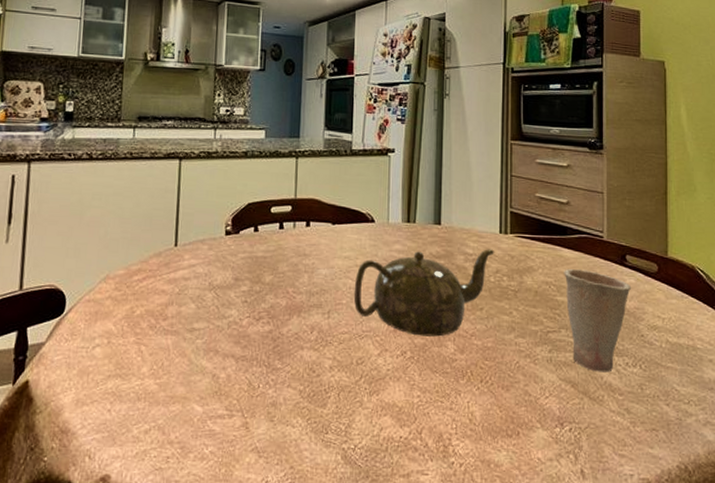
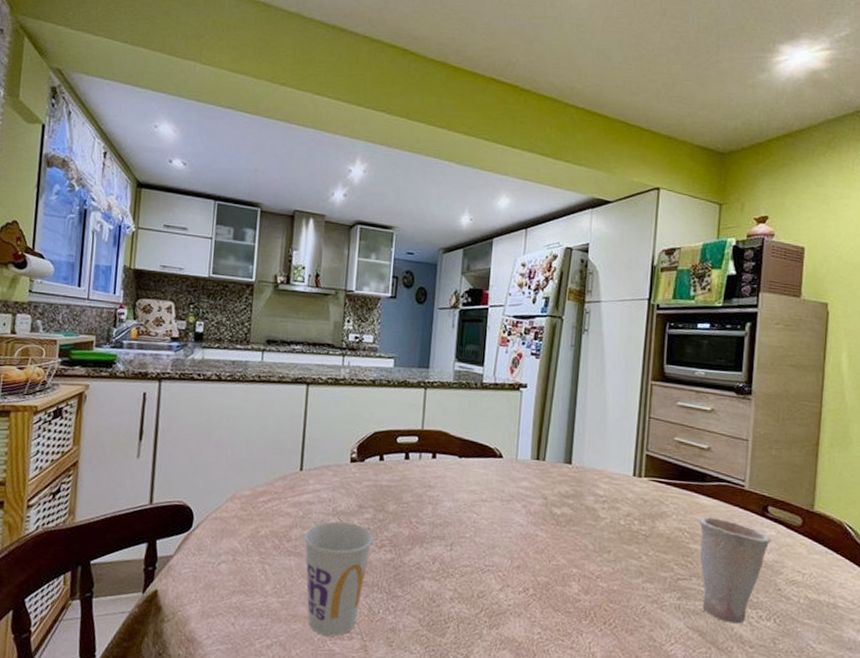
cup: none [181,296,251,416] -> present [304,521,373,636]
teapot: present [353,249,494,337] -> none [477,489,626,576]

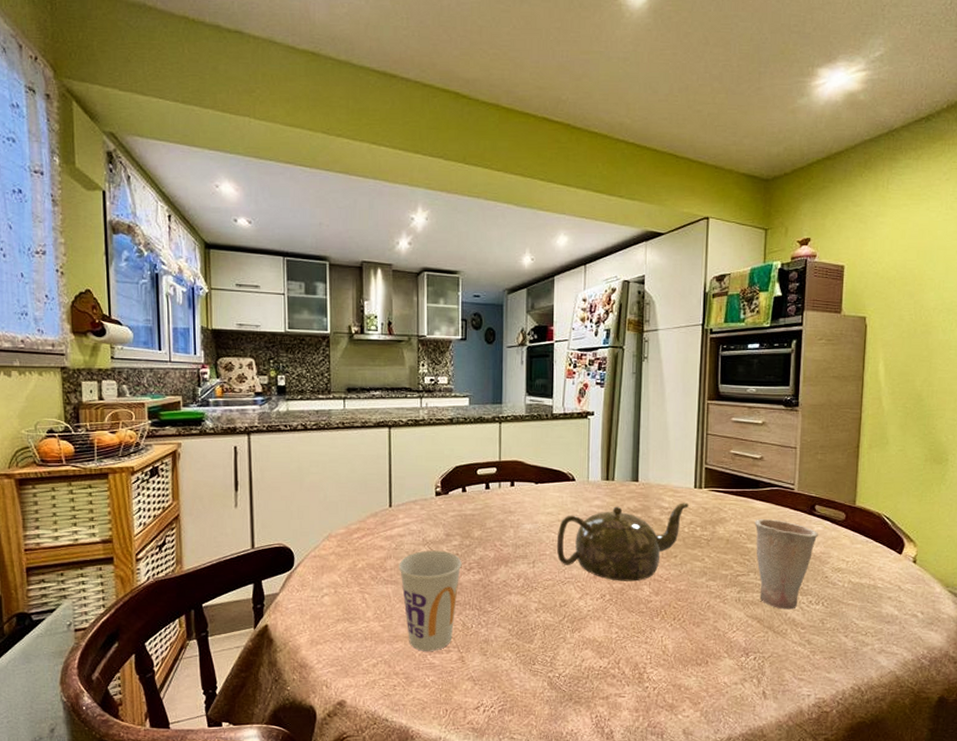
teapot: none [477,489,626,576] -> present [556,503,689,582]

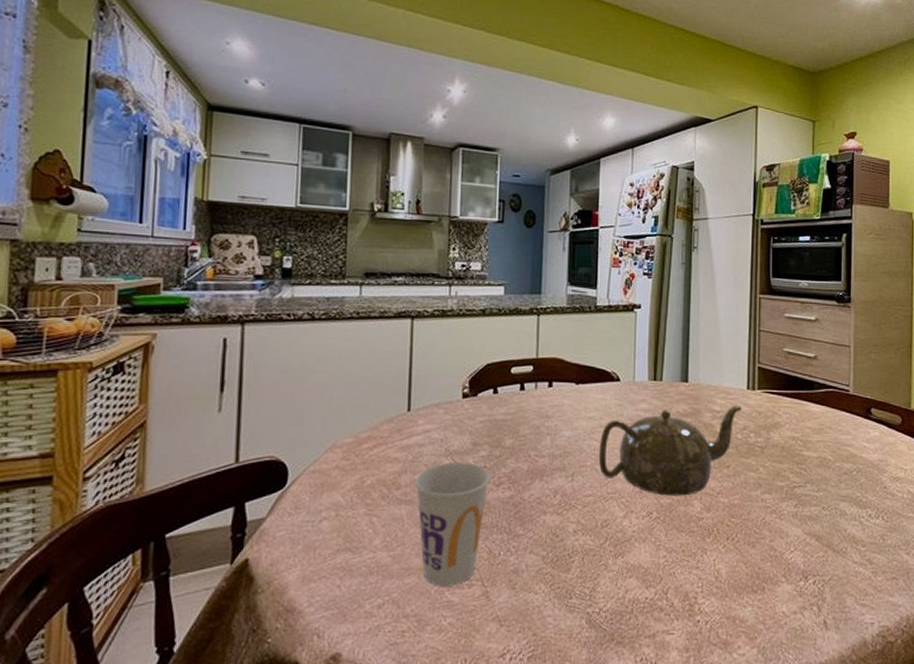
cup: present [754,519,818,610] -> none [810,424,875,525]

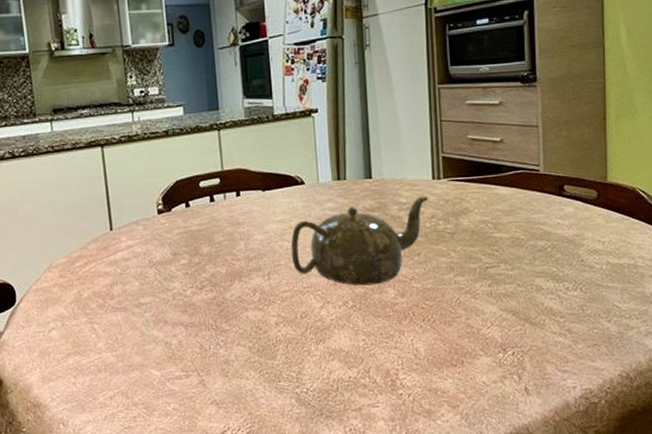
cup: present [415,462,490,586] -> none [126,271,193,378]

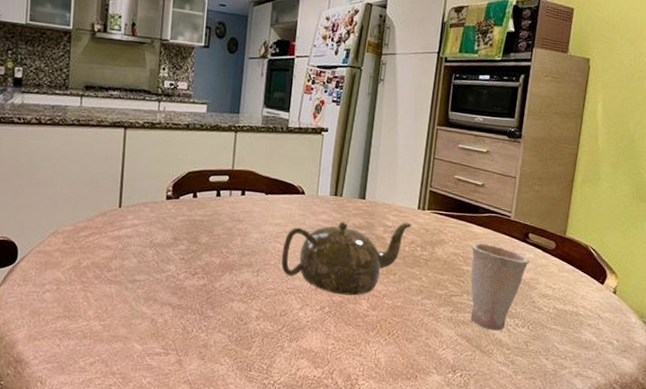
cup: none [500,204,570,299] -> present [470,243,530,331]

